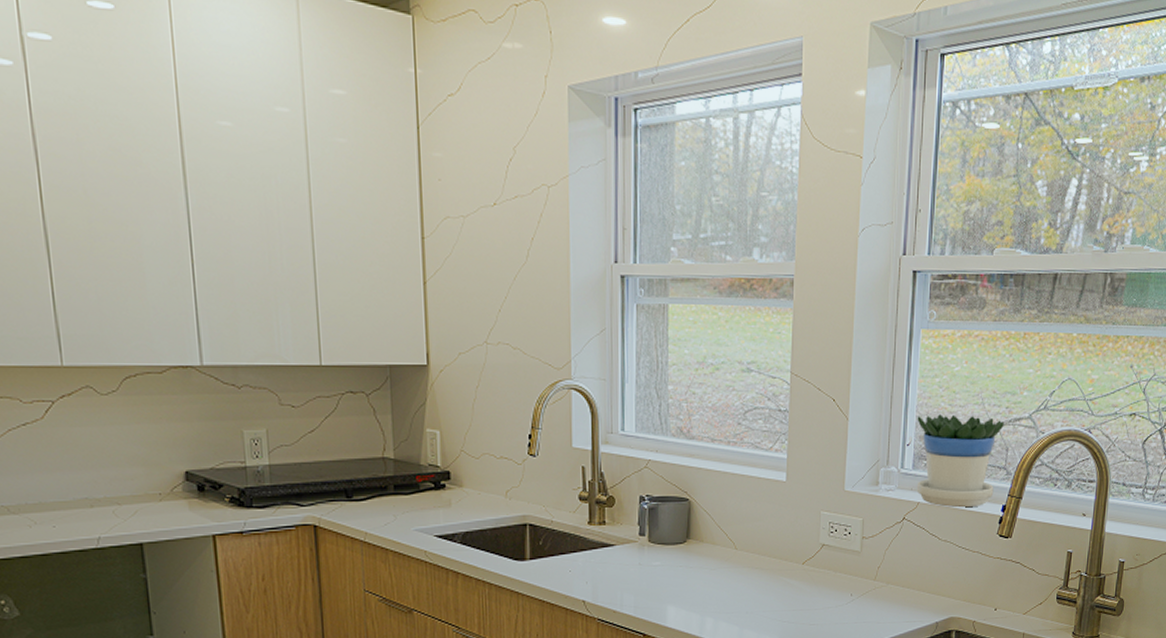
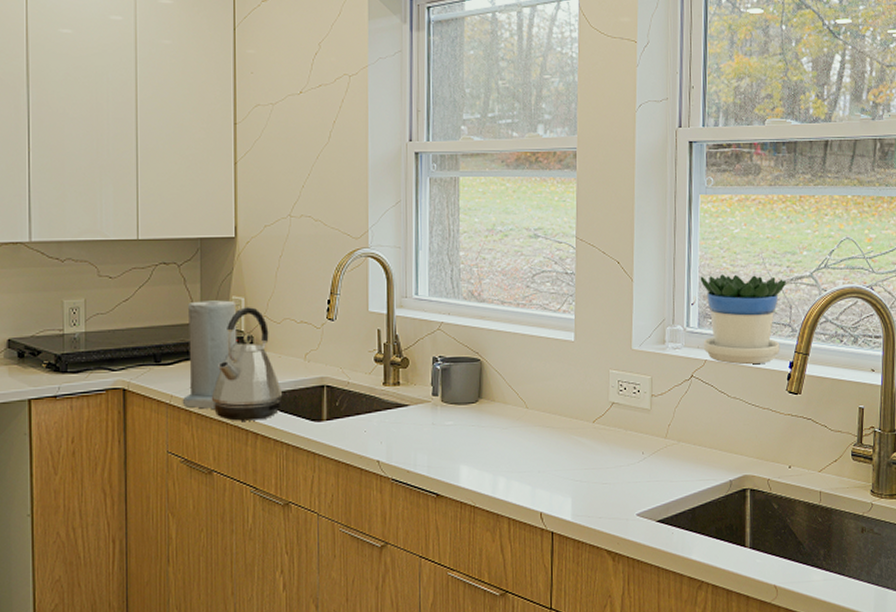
paper towel: none [377,433,434,547] -> present [182,300,237,409]
kettle: none [408,441,484,560] -> present [211,307,283,421]

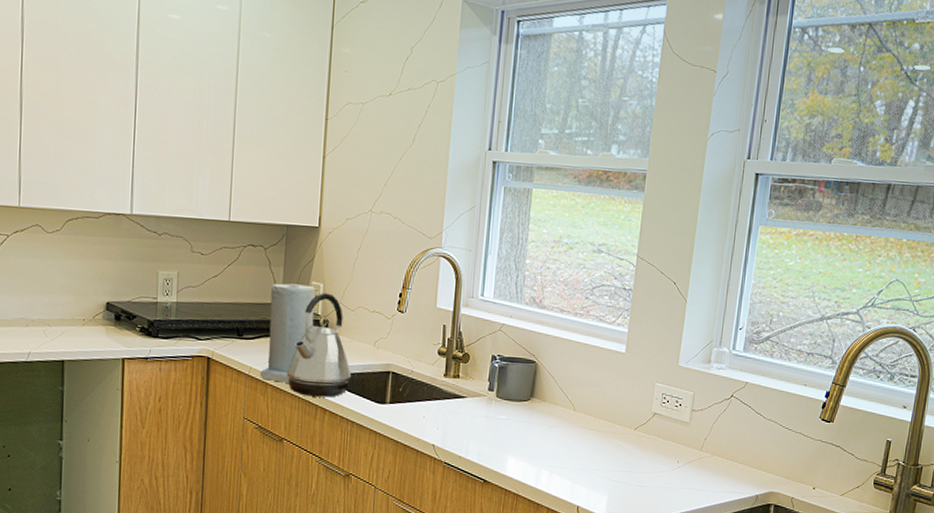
flowerpot: present [700,274,786,365] -> none [746,303,833,391]

